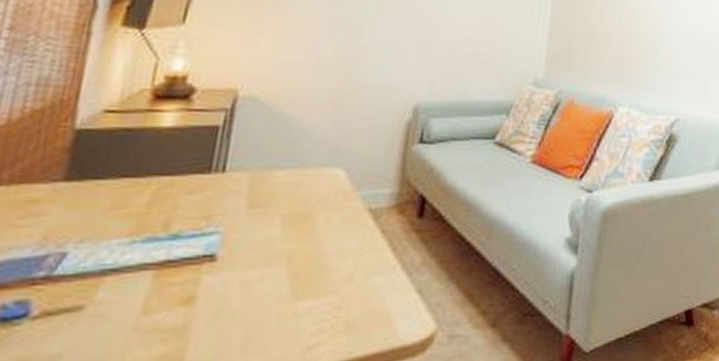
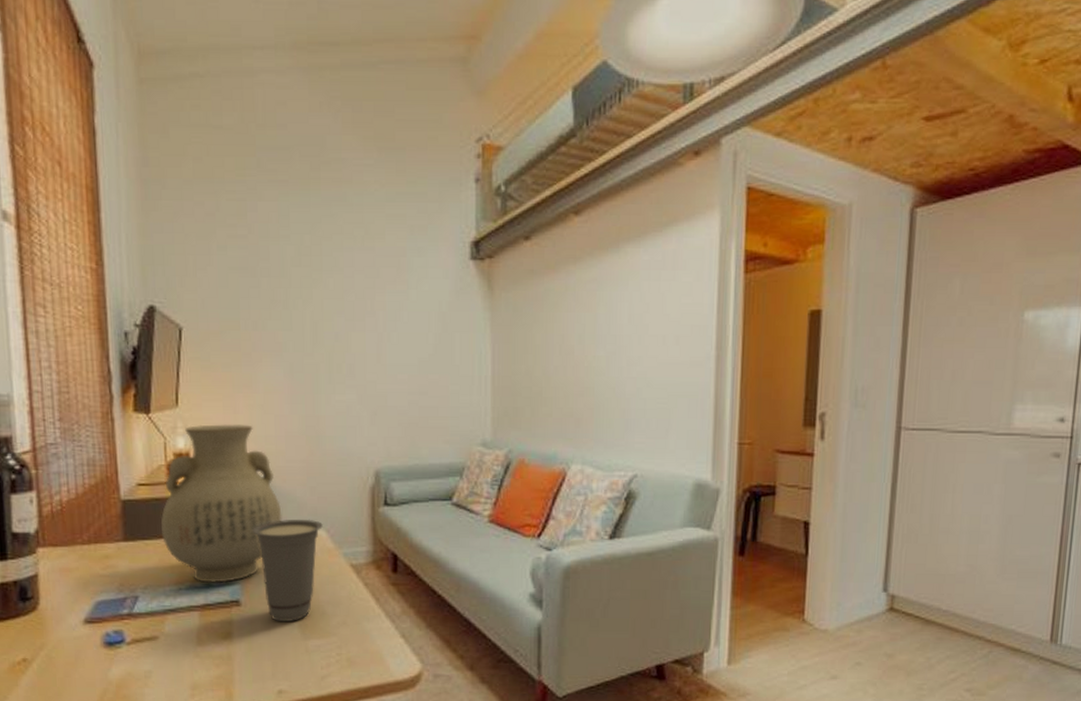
vase: none [123,46,295,233] -> present [161,424,282,583]
cup: none [251,156,343,280] -> present [252,519,323,622]

